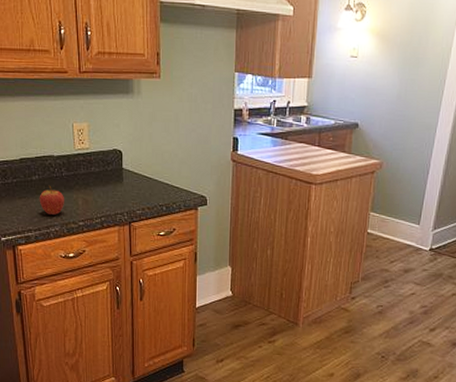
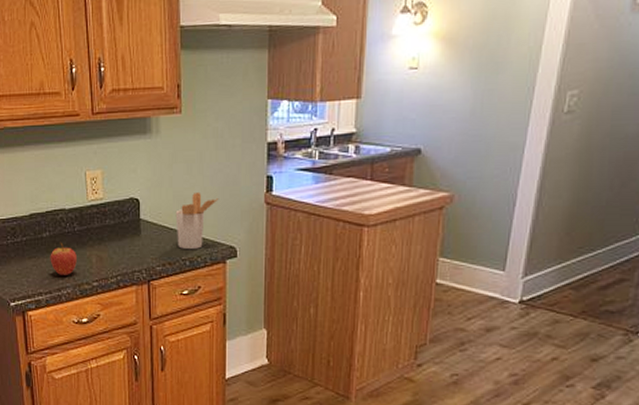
utensil holder: none [154,147,192,197] -> present [175,191,219,249]

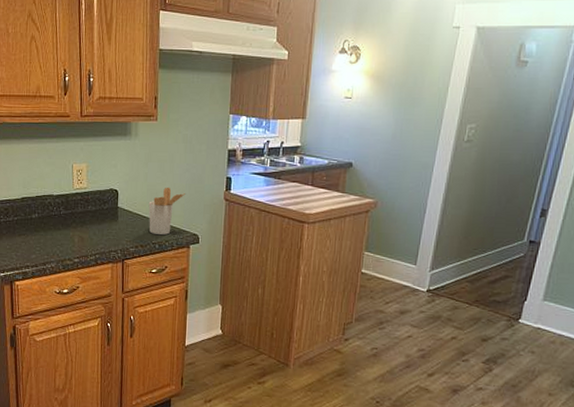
fruit: present [50,242,77,276] -> none [37,223,61,253]

